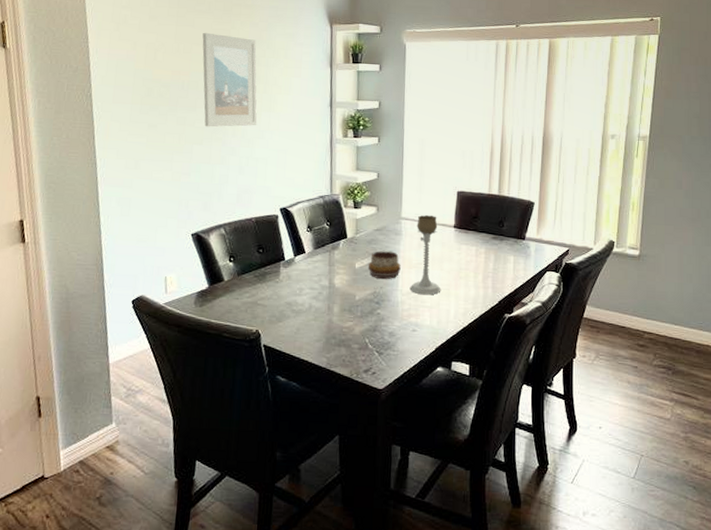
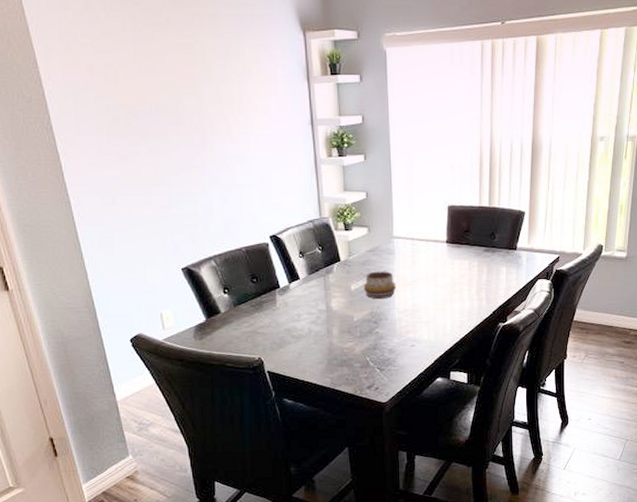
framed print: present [202,32,258,127] -> none [164,48,236,155]
candle holder: present [409,215,441,295] -> none [406,232,437,311]

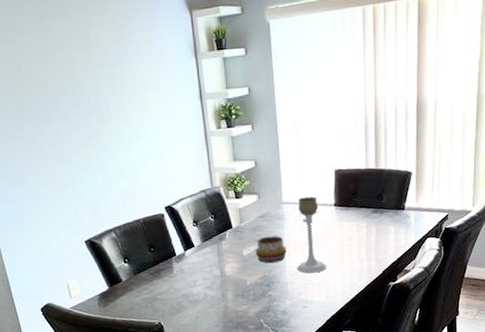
candle holder: none [406,232,437,311] -> present [297,197,327,273]

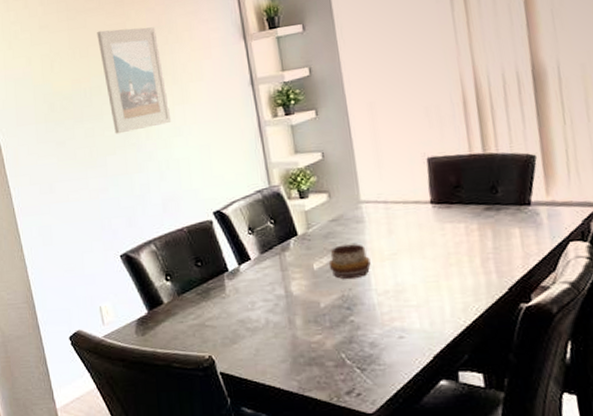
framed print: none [62,36,131,135] -> present [97,27,172,134]
candle holder: present [297,197,327,273] -> none [381,193,428,292]

